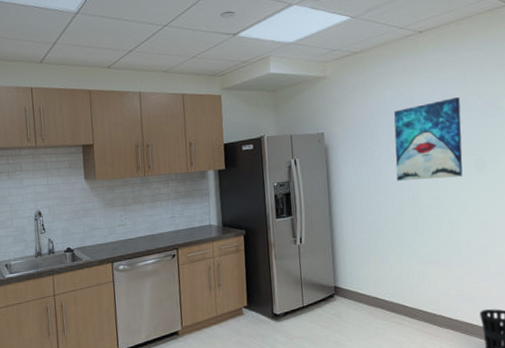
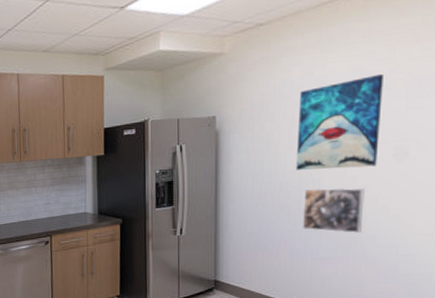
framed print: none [405,196,458,237] -> present [302,188,366,233]

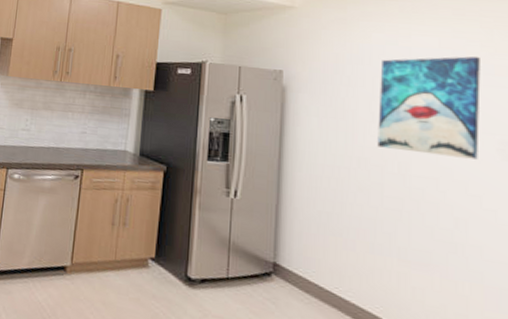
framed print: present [302,188,366,233] -> none [385,171,466,238]

